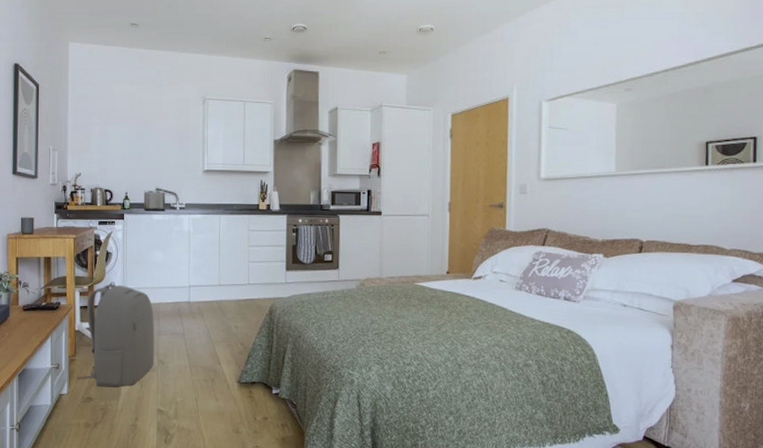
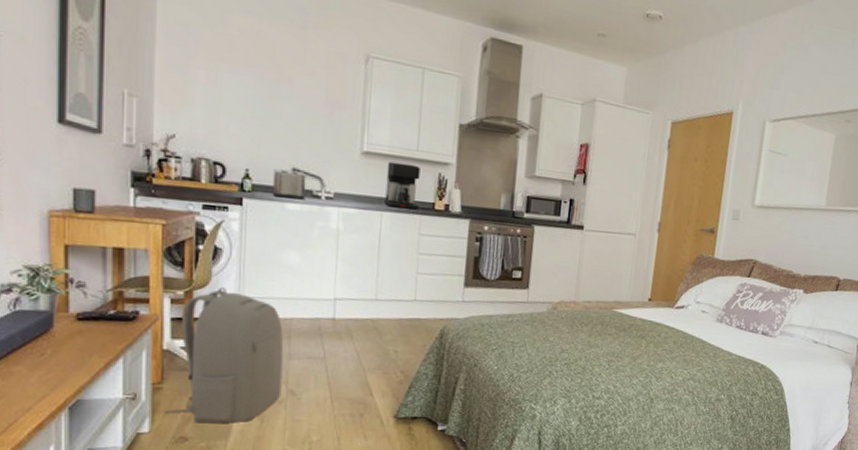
coffee maker: none [221,175,247,212] -> present [383,161,420,210]

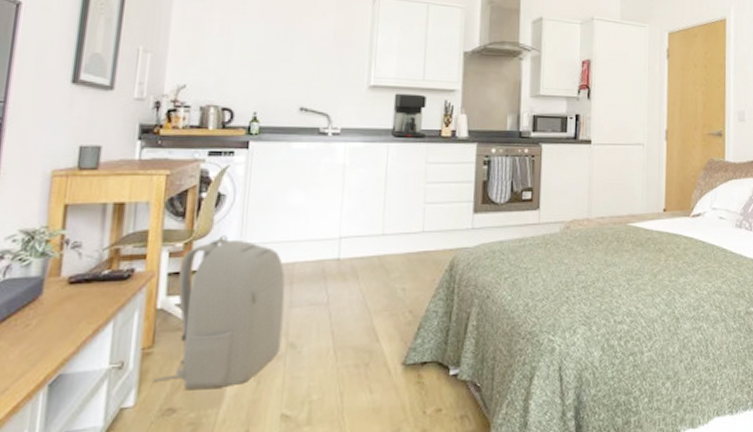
toaster: present [272,168,307,200] -> none [279,109,314,138]

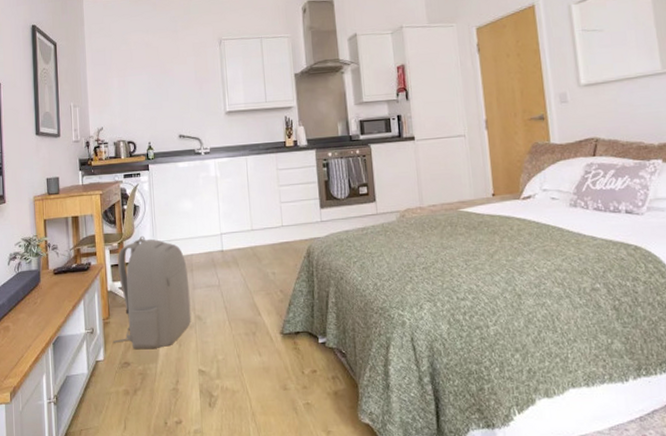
coffee maker: present [390,93,427,139] -> none [245,114,274,152]

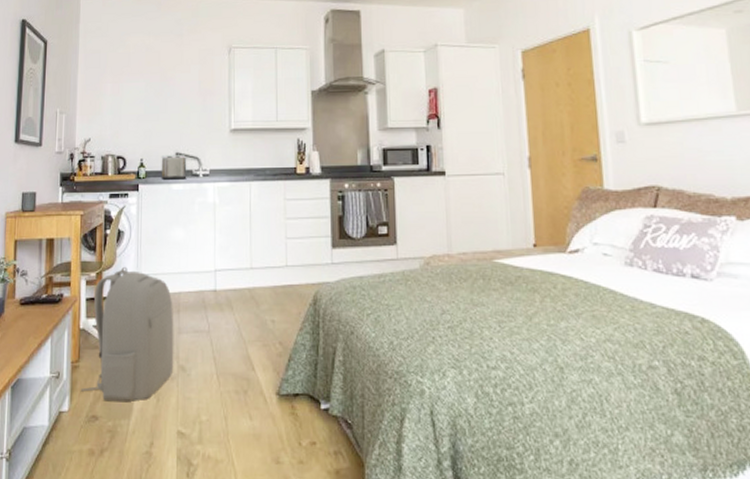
toaster: none [166,137,190,159] -> present [161,155,187,180]

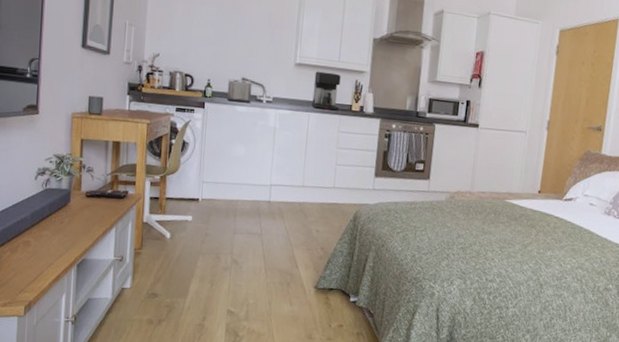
backpack: present [81,266,174,402] -> none [143,173,231,285]
coffee maker: none [251,134,282,178] -> present [311,71,341,111]

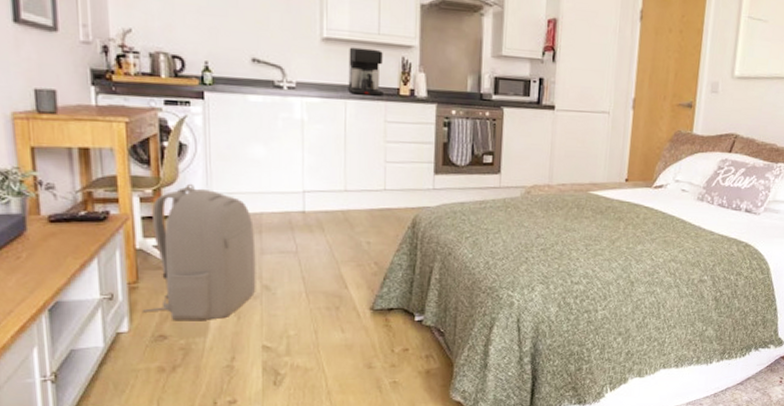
backpack: none [143,173,231,285] -> present [143,183,256,321]
toaster: present [226,78,253,103] -> none [233,60,267,91]

